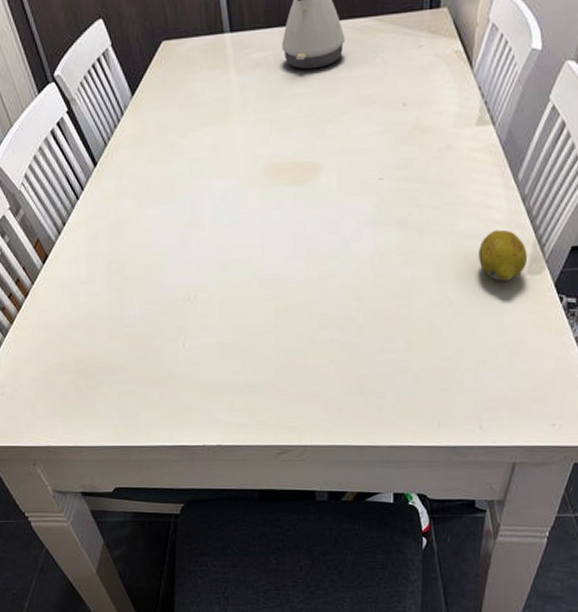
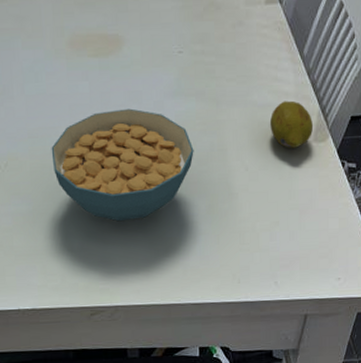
cereal bowl: none [242,238,393,357] -> present [51,108,194,222]

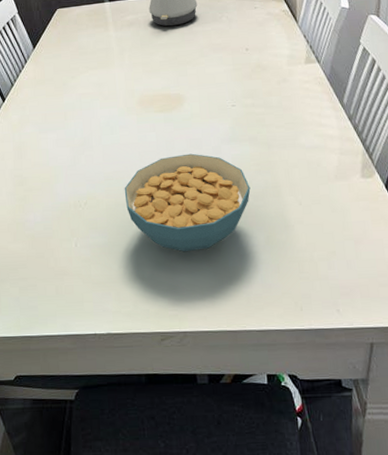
fruit: present [270,100,314,148] -> none [318,142,360,184]

